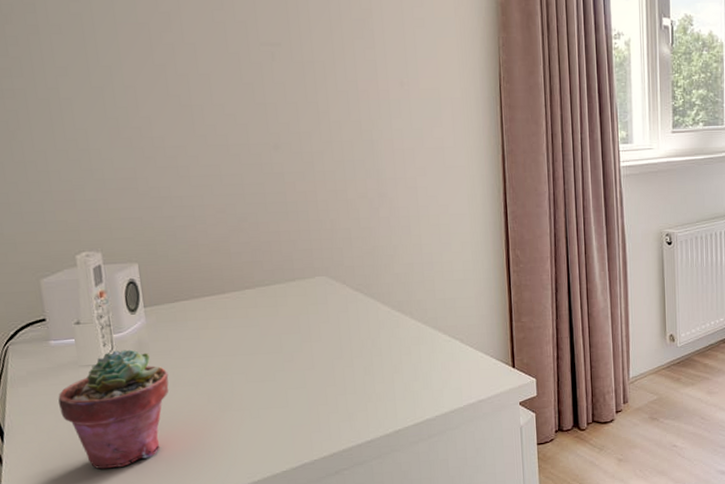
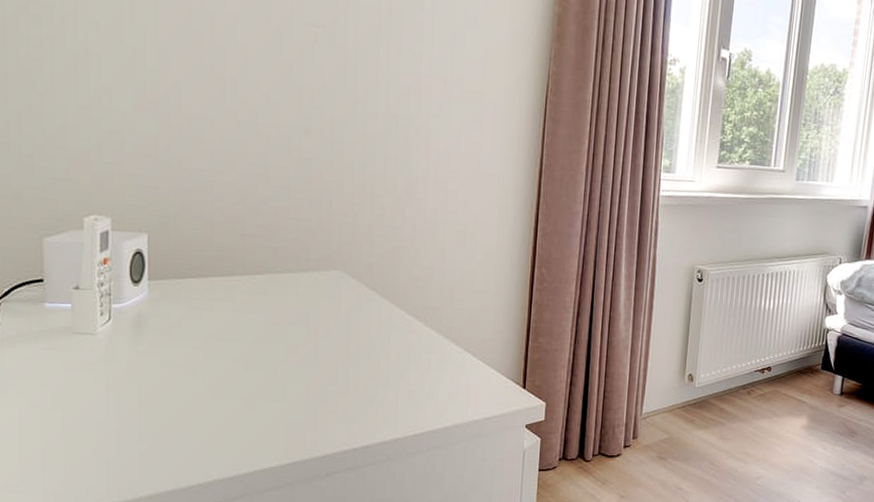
potted succulent: present [58,349,169,469] -> none [46,321,165,443]

